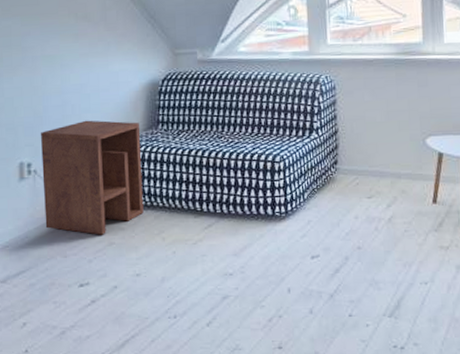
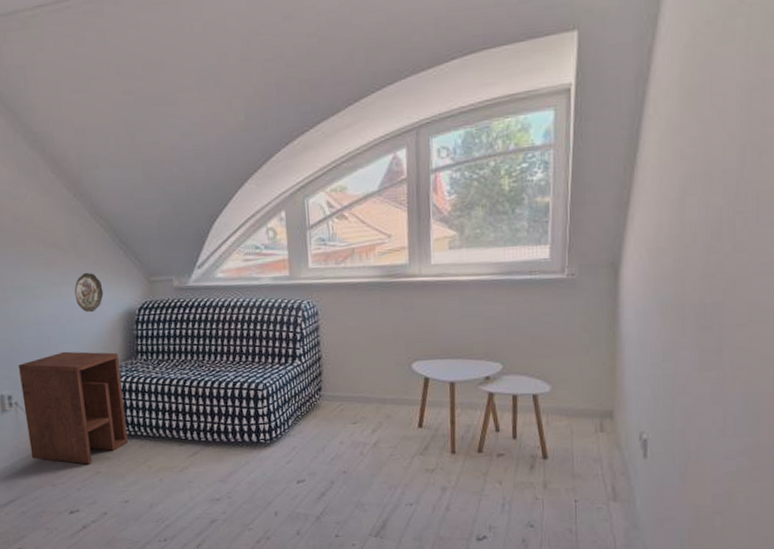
decorative plate: none [101,44,129,83] -> present [74,272,104,313]

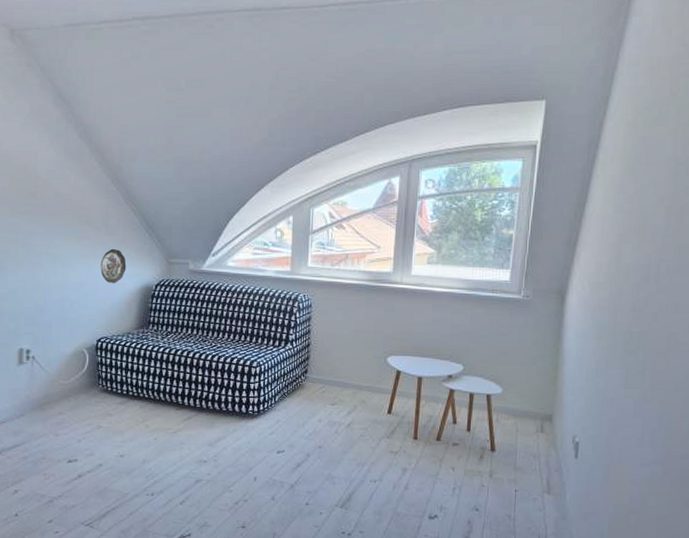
side table: present [18,351,128,465] -> none [40,315,132,419]

